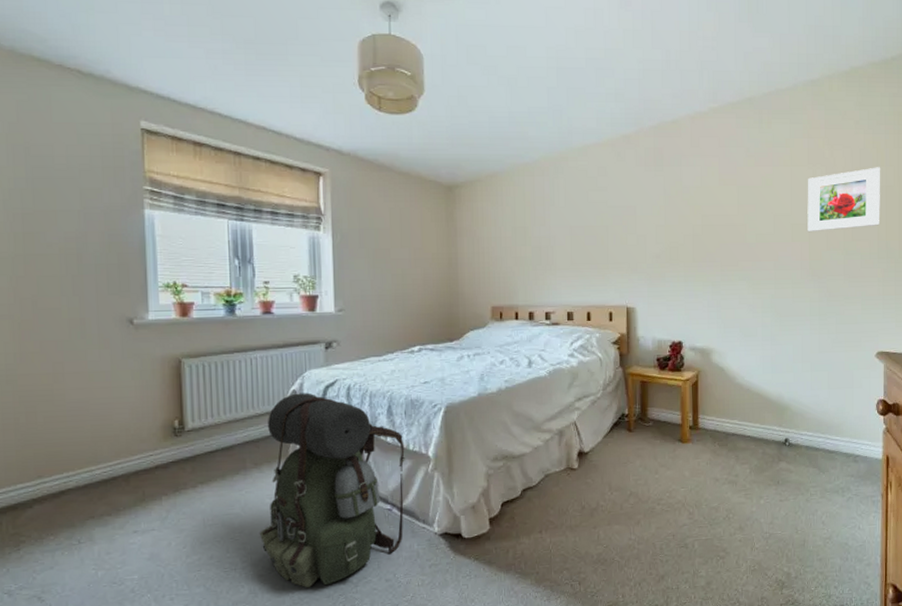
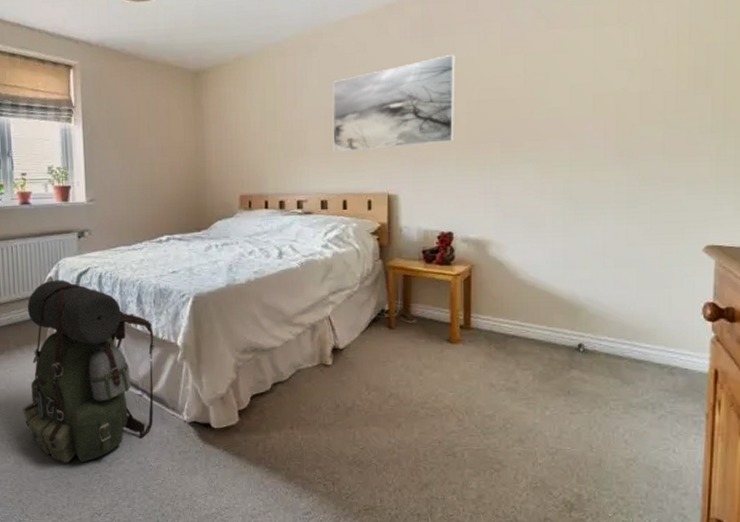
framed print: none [577,184,683,267] -> present [332,55,455,153]
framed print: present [807,167,881,233] -> none [615,20,719,104]

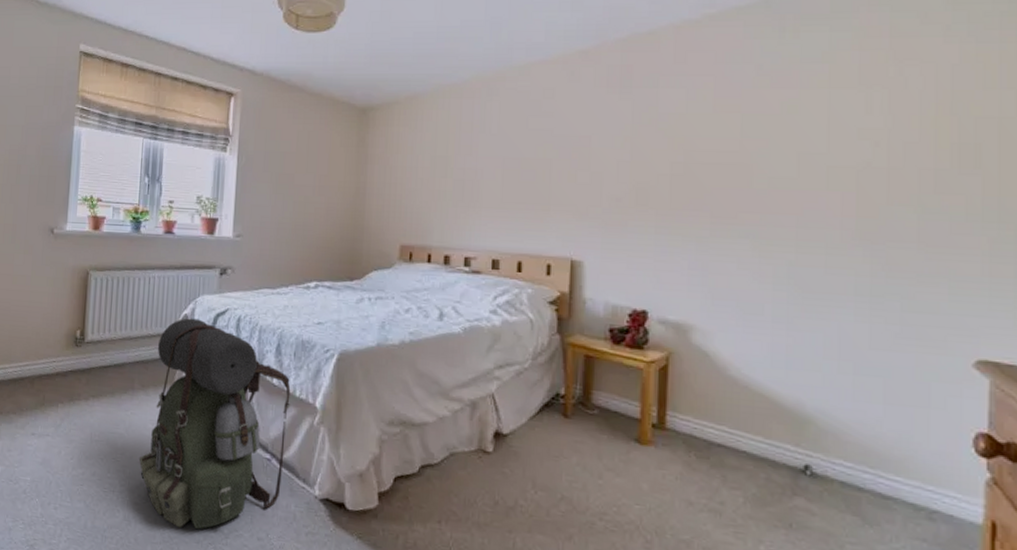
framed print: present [332,55,455,153] -> none [510,109,658,208]

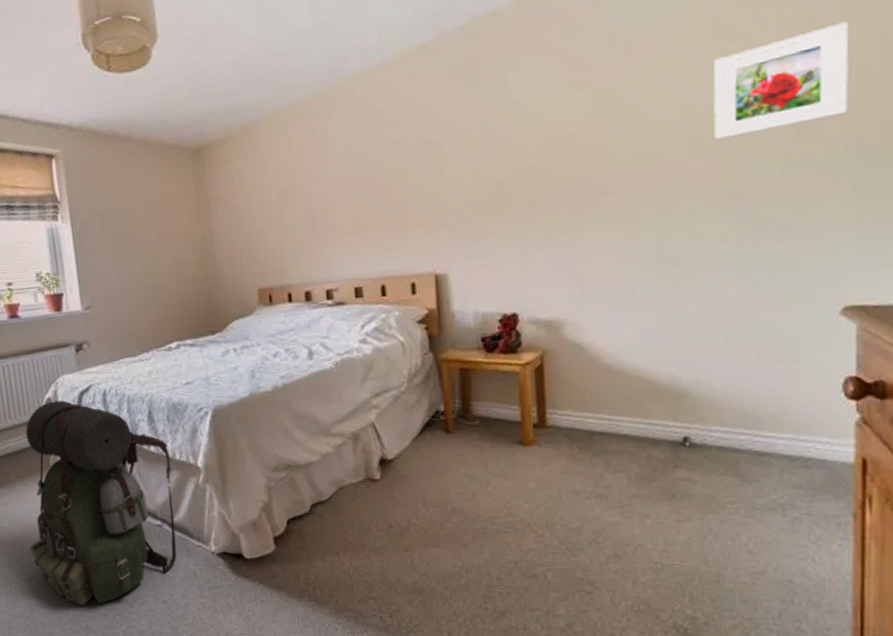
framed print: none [854,90,991,179] -> present [713,22,849,141]

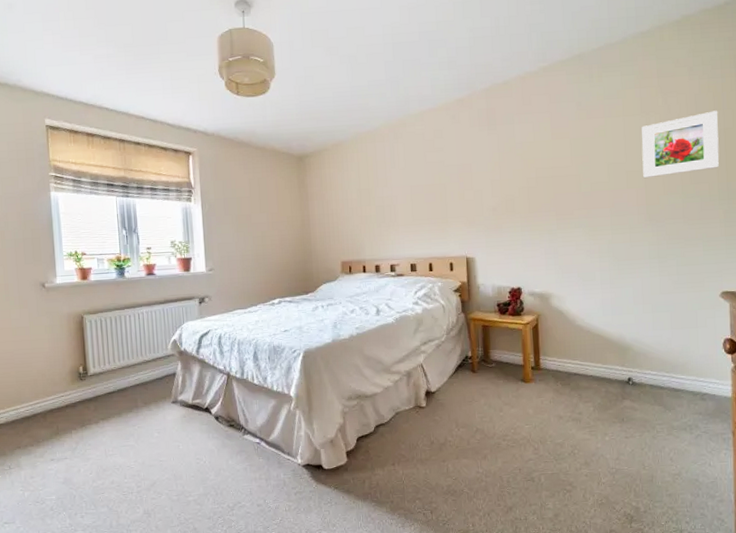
backpack: present [25,400,177,606] -> none [150,342,271,511]

